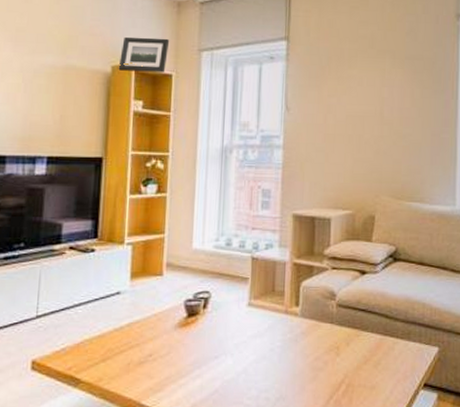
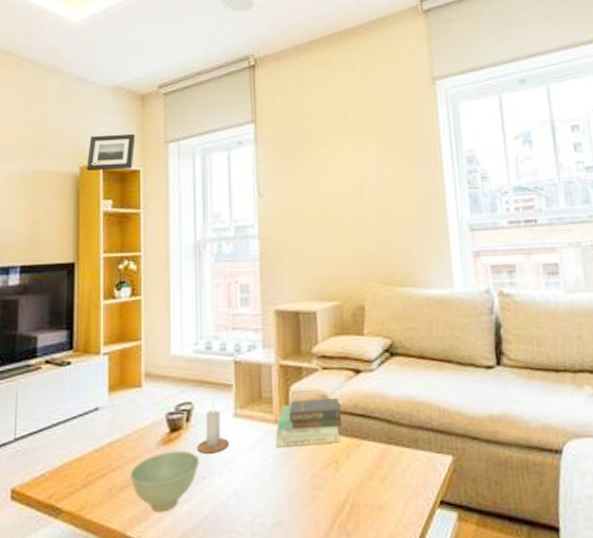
bowl: none [147,333,213,384] -> present [129,450,199,511]
candle: none [212,289,242,337] -> present [197,398,229,454]
books: none [285,294,346,334] -> present [276,398,343,447]

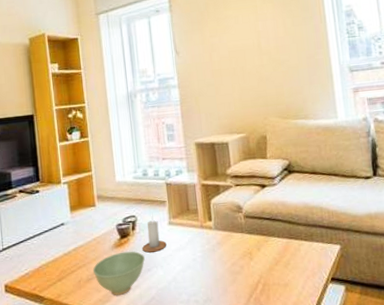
picture frame: present [86,133,136,171] -> none [34,8,72,41]
books: present [276,398,343,447] -> none [202,207,254,245]

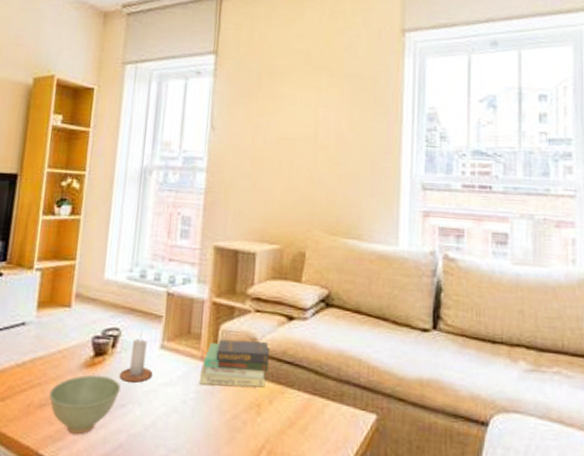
books: none [202,207,254,245] -> present [200,339,270,388]

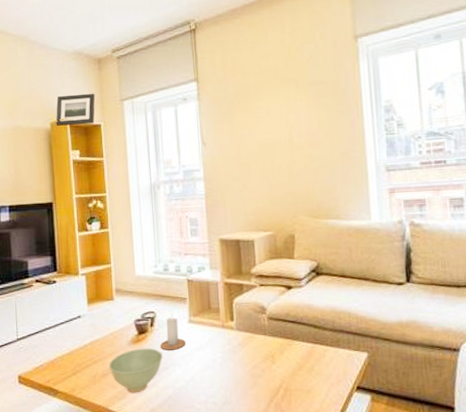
picture frame: none [40,47,94,86] -> present [55,93,96,126]
books: present [200,339,270,388] -> none [223,308,277,346]

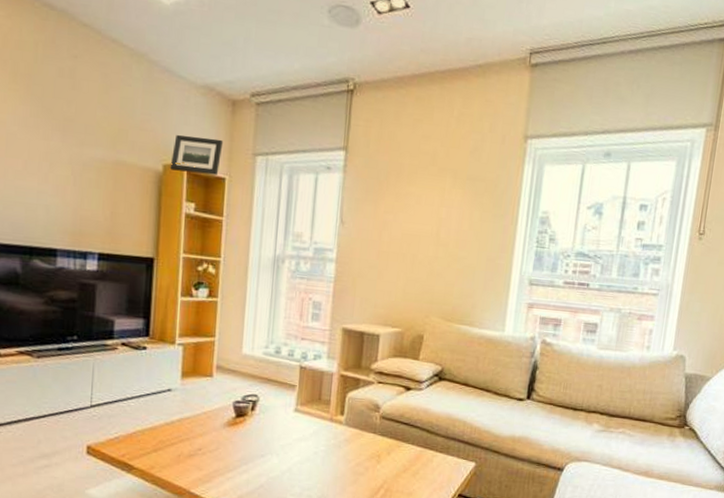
bowl: present [108,348,163,392] -> none [196,432,260,477]
candle: present [161,308,186,350] -> none [259,394,288,438]

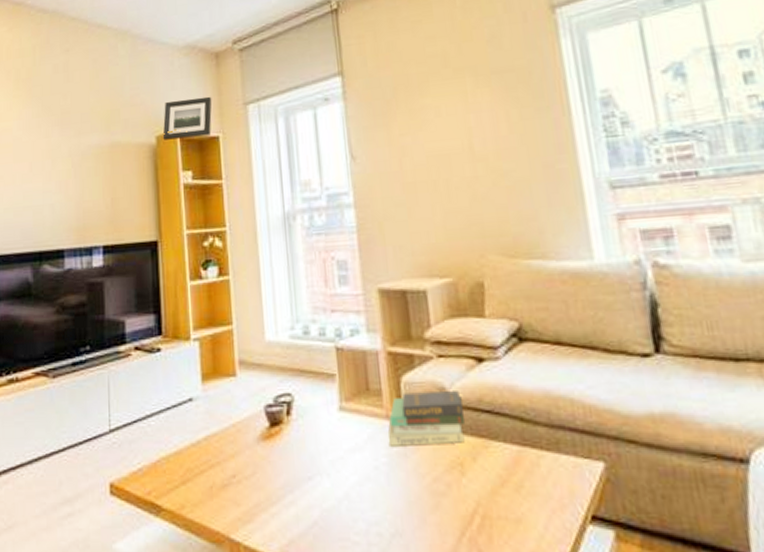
books: none [329,404,389,442] -> present [388,391,466,446]

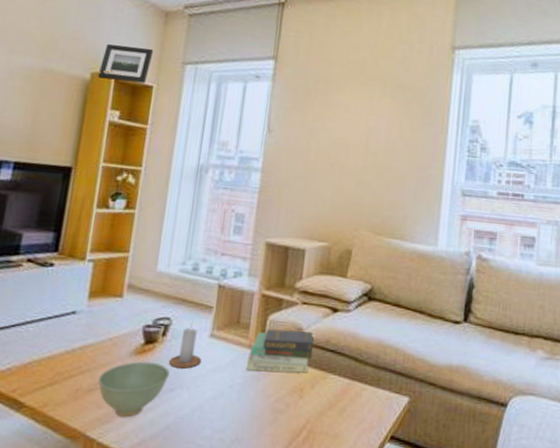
bowl: none [229,447,304,513] -> present [98,361,170,417]
candle: none [301,389,336,451] -> present [169,317,202,369]

